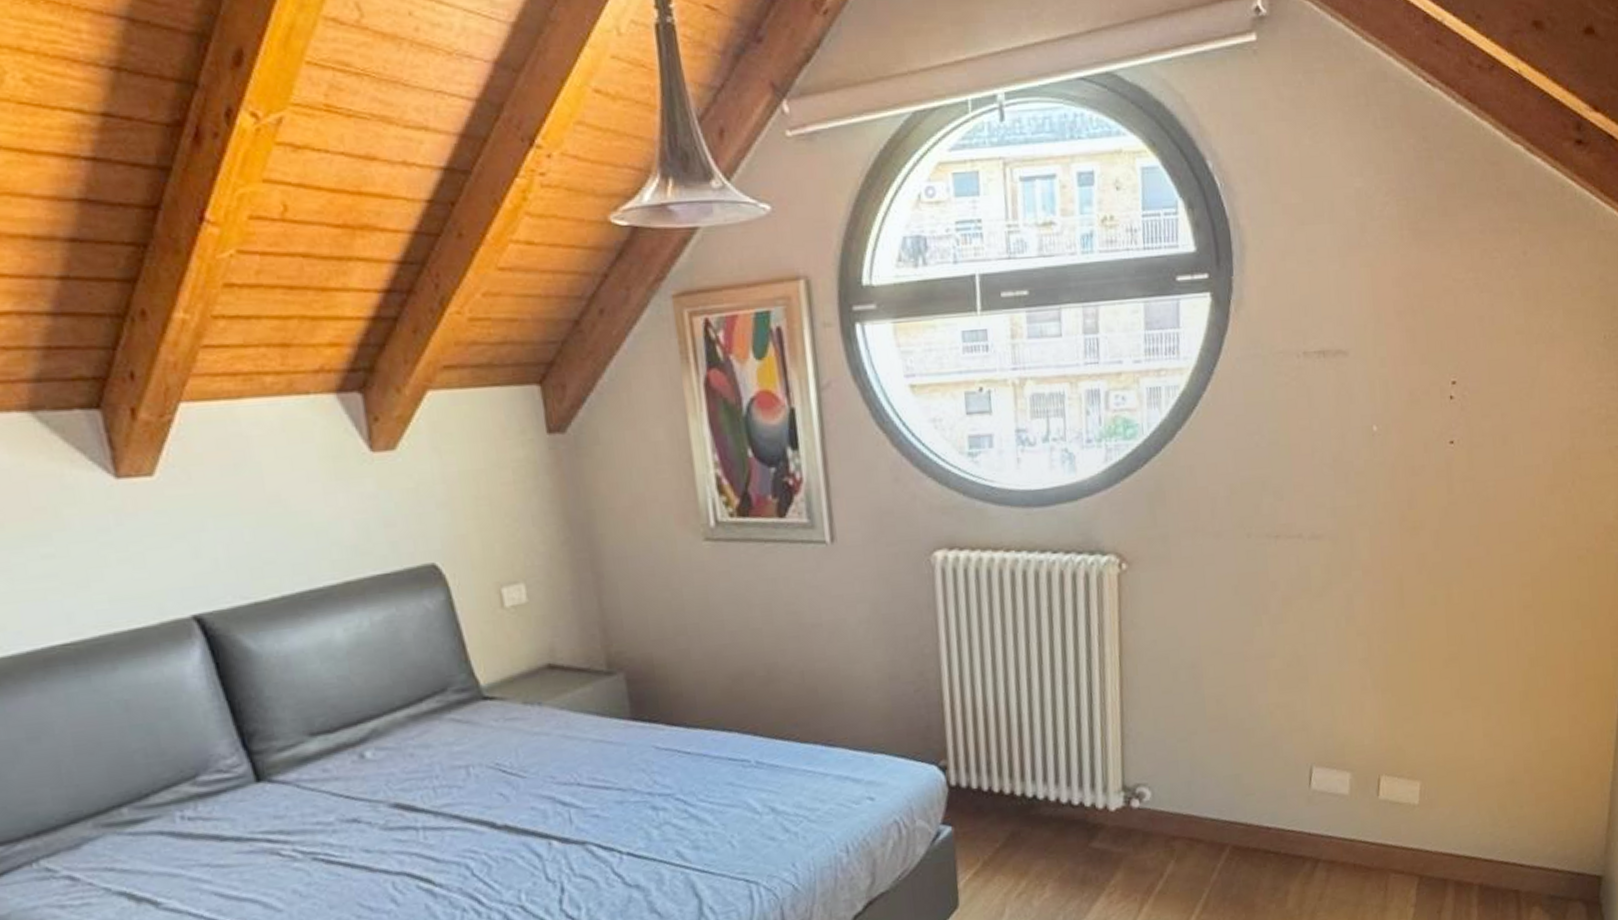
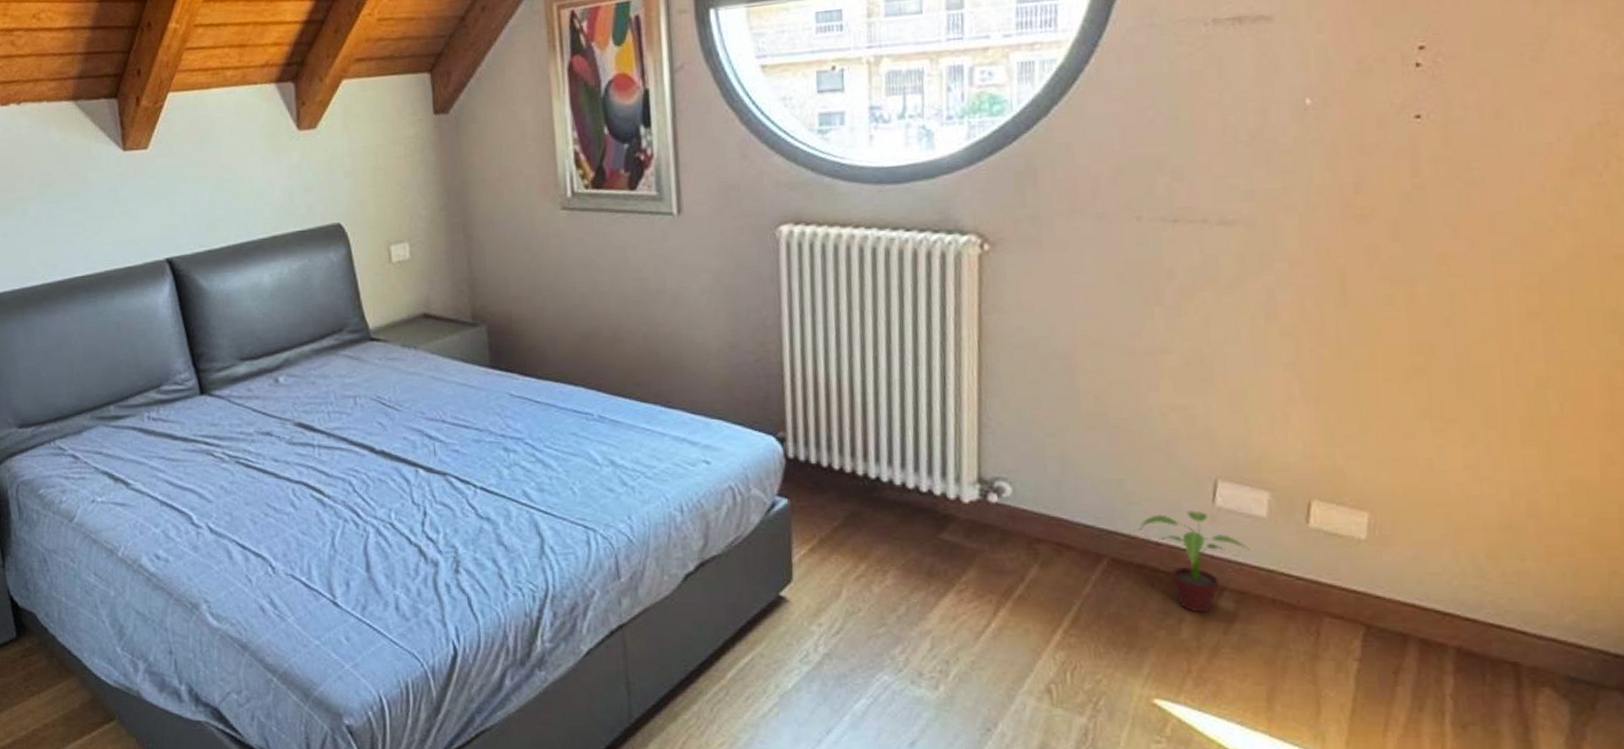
potted plant: none [1254,795,1337,885] -> present [1139,510,1249,613]

